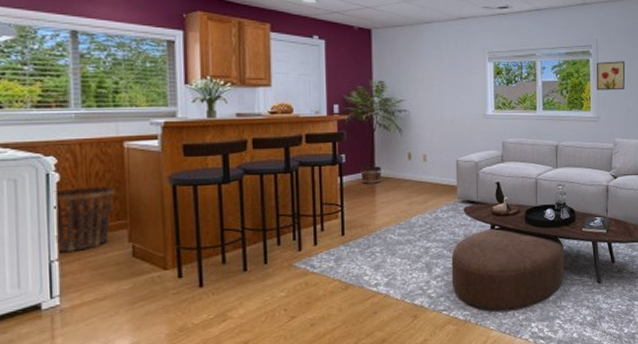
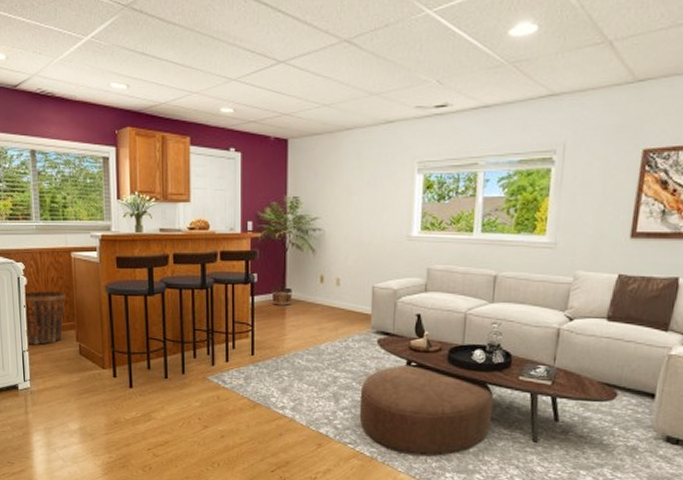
wall art: present [596,61,626,91] -> none [556,170,604,209]

